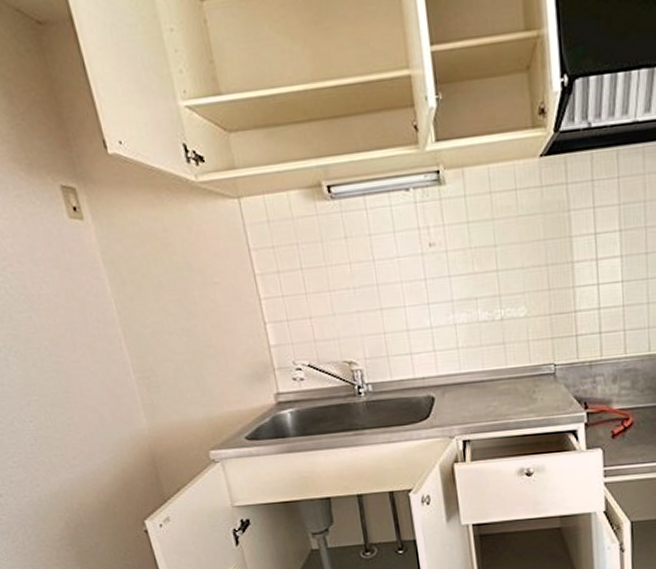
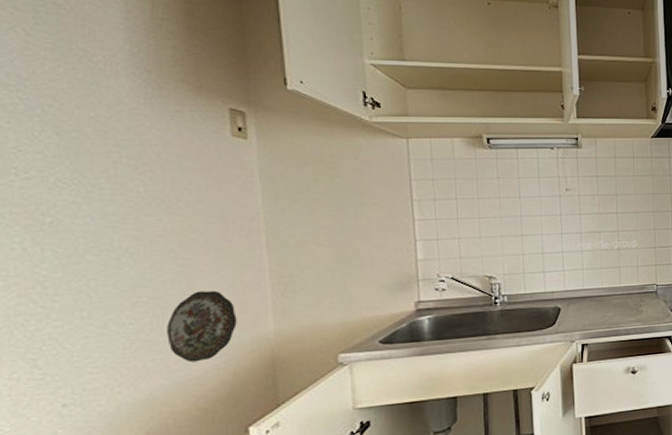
decorative plate: none [58,387,115,458] -> present [167,290,237,363]

